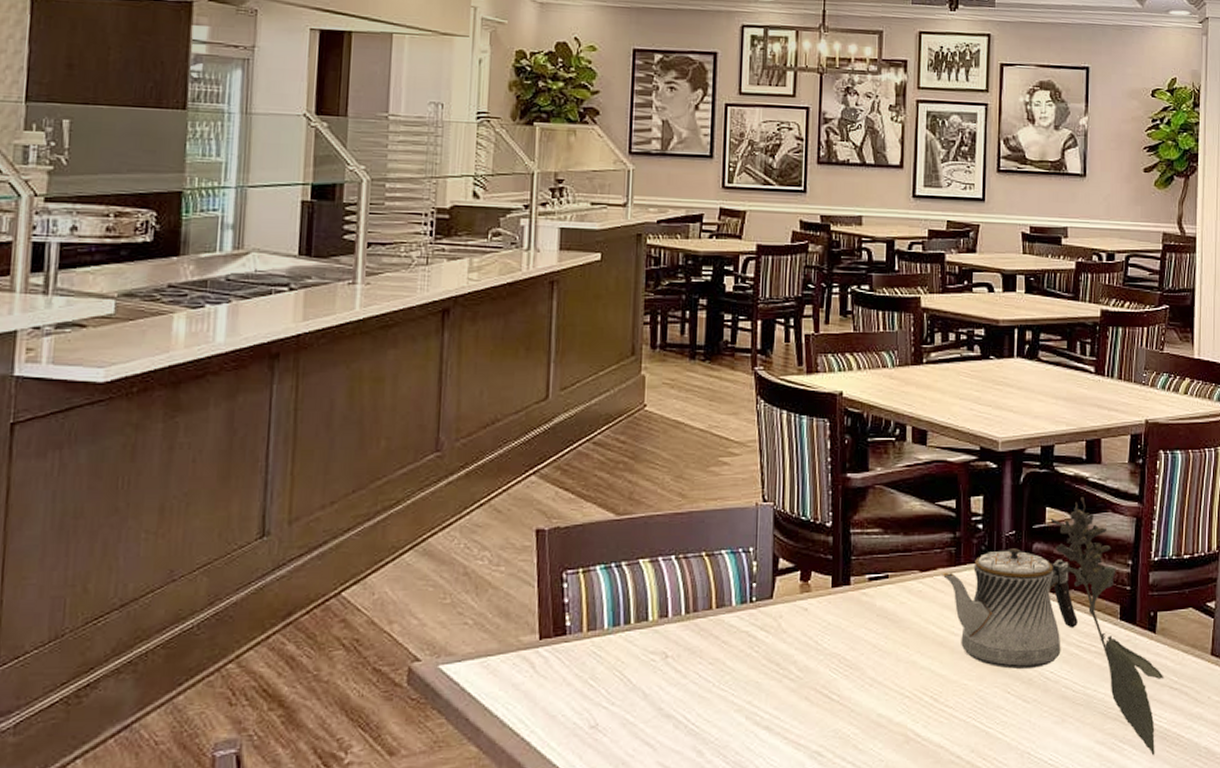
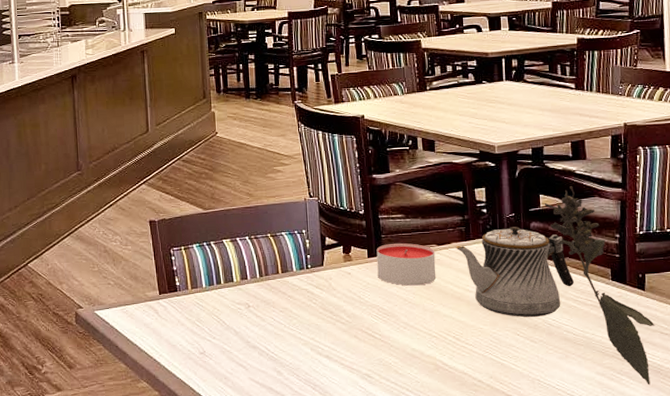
candle: none [842,567,917,627] -> present [376,243,436,286]

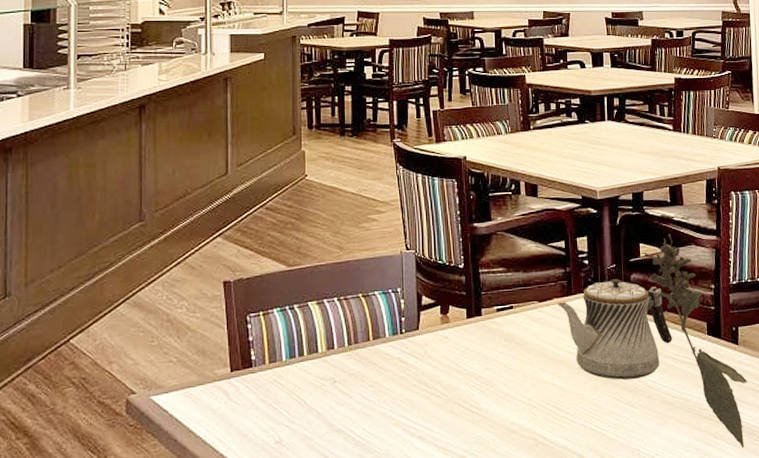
candle: present [376,243,436,286] -> none [476,300,537,350]

